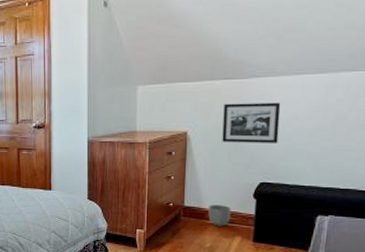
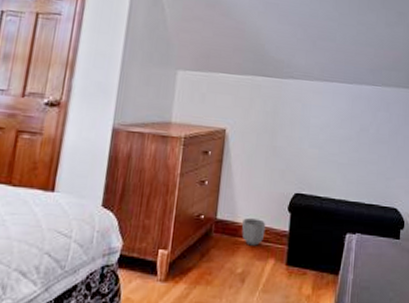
picture frame: present [222,102,281,143] -> none [260,102,315,150]

